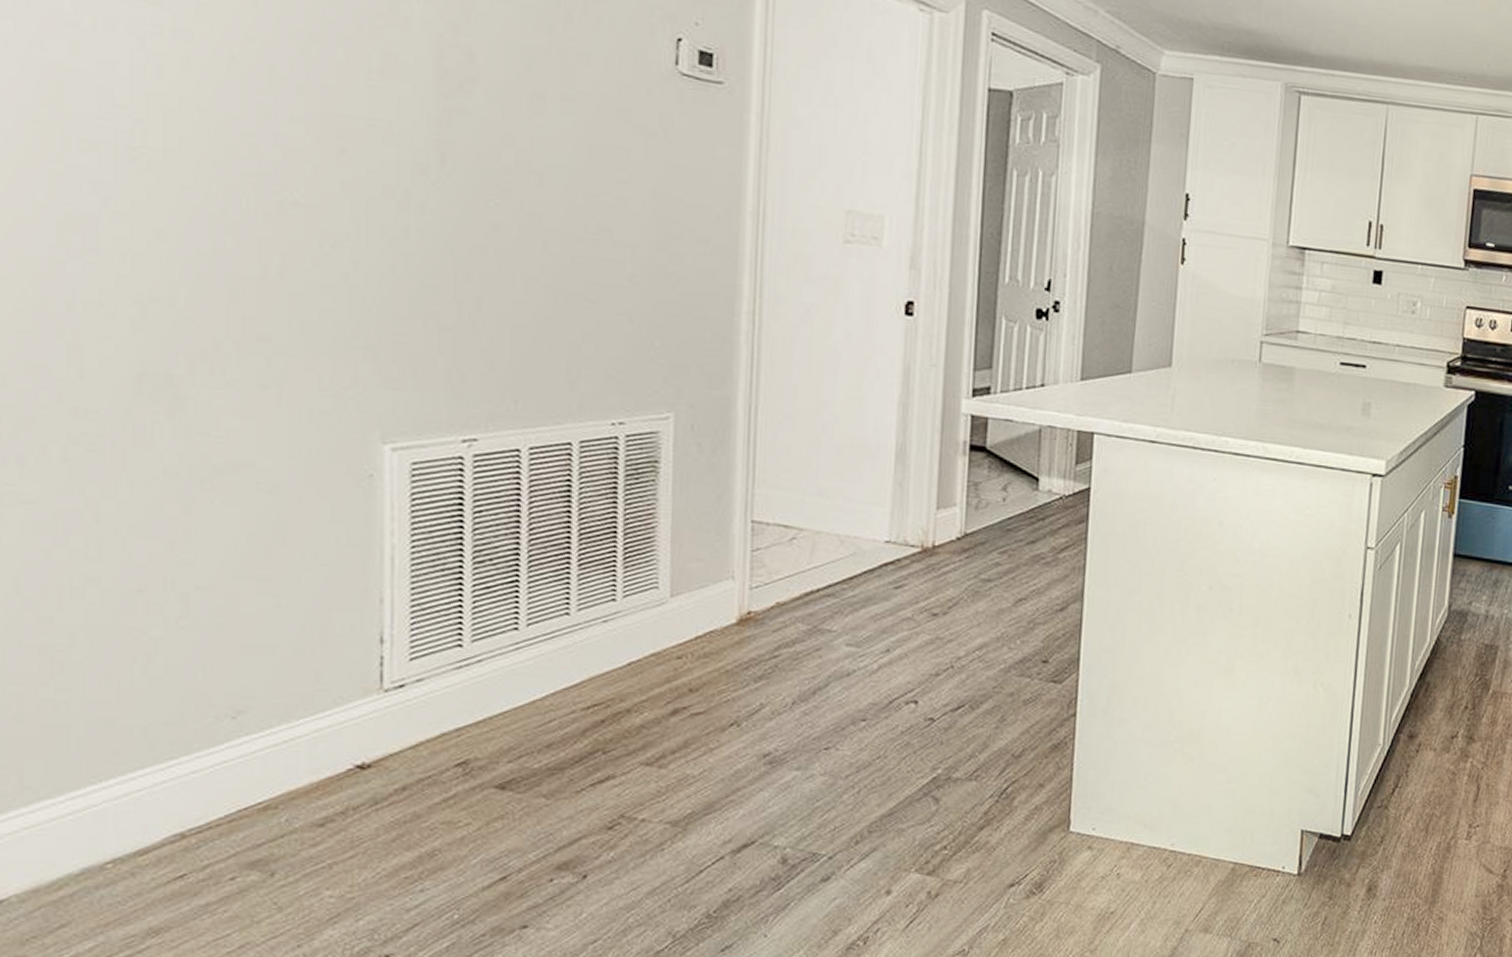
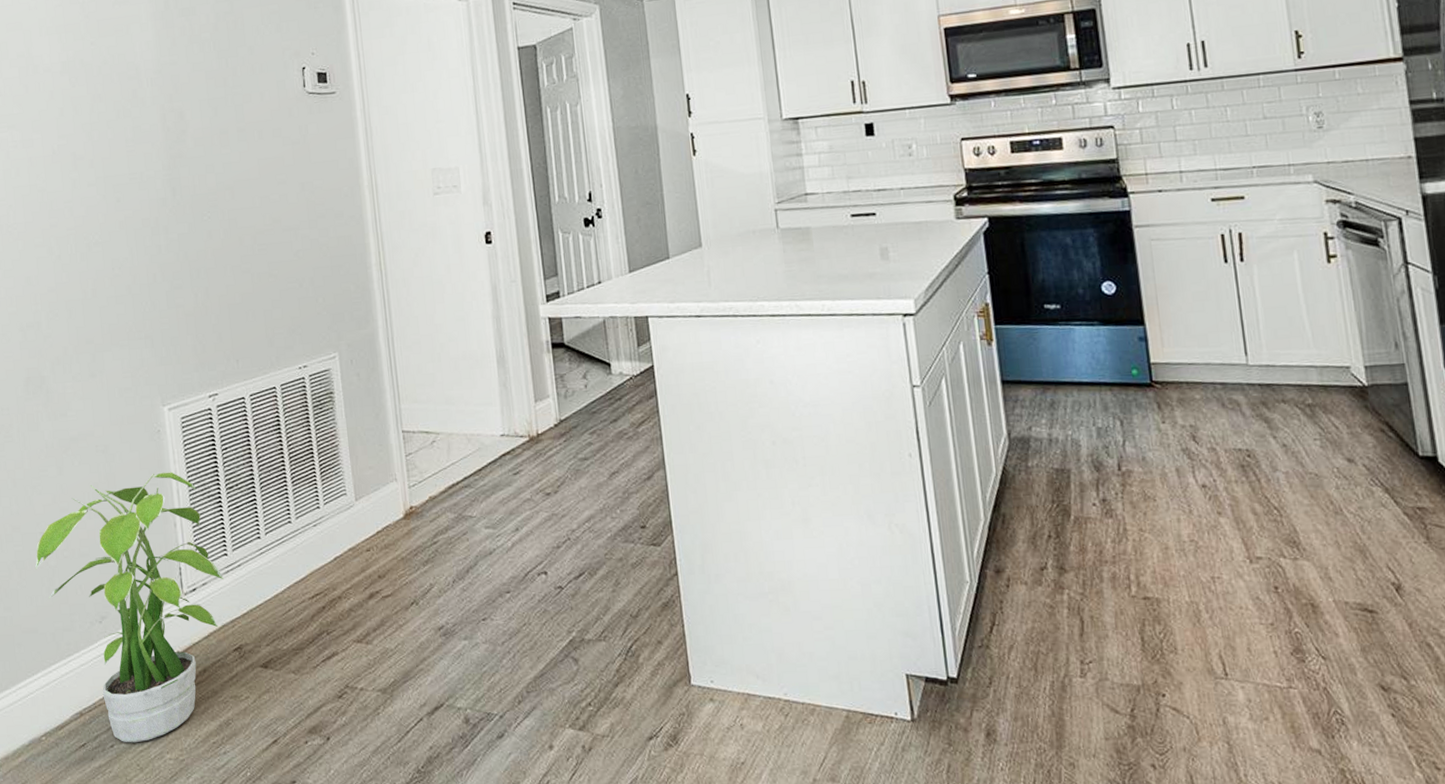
potted plant: none [123,530,452,876] -> present [35,472,224,743]

